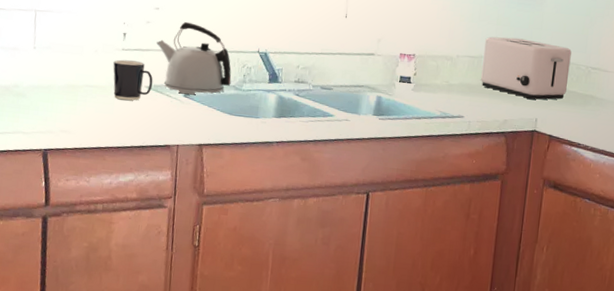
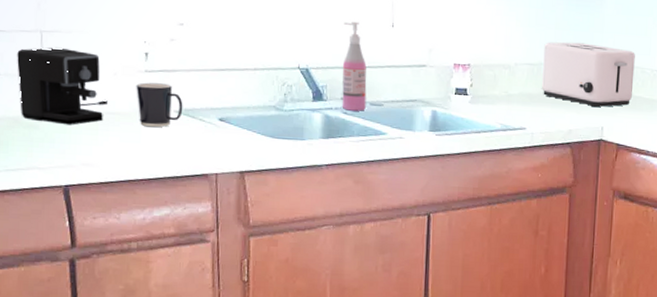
coffee maker: none [12,25,87,96] -> present [17,48,108,125]
kettle: present [156,22,232,95] -> none [183,38,271,118]
soap dispenser: none [295,11,320,94] -> present [342,21,367,111]

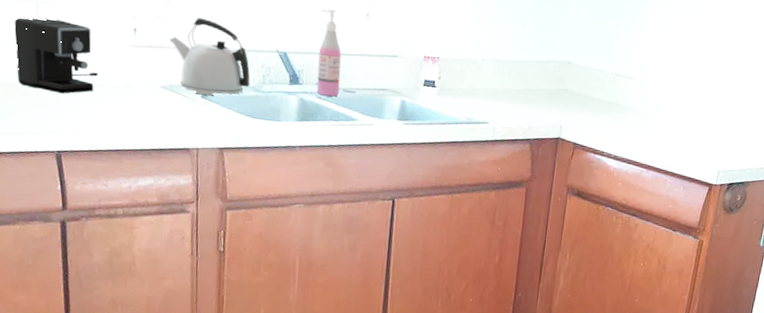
mug: present [136,82,183,128] -> none [124,57,168,101]
kettle: none [183,38,271,118] -> present [169,18,251,96]
toaster: present [542,41,635,108] -> none [506,39,597,107]

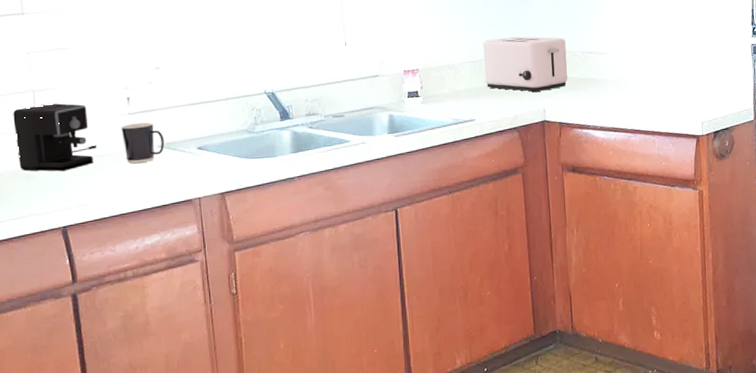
mug: none [124,57,168,101] -> present [121,122,165,164]
kettle: present [169,18,251,96] -> none [162,76,243,147]
soap dispenser: present [316,9,342,97] -> none [302,45,329,125]
toaster: none [506,39,597,107] -> present [483,36,568,93]

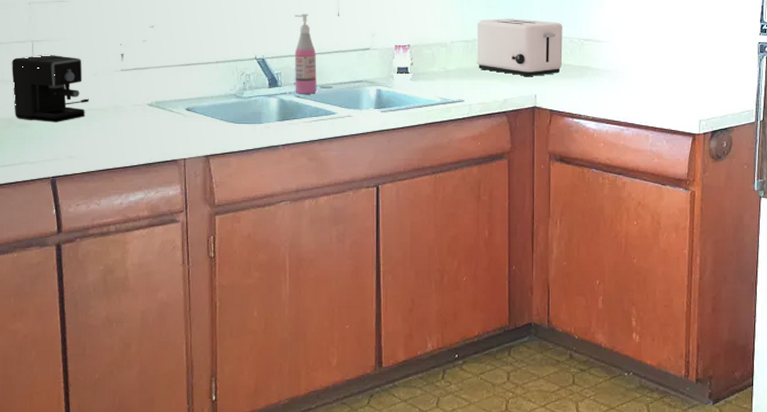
mug: present [121,122,165,164] -> none [113,80,154,120]
soap dispenser: none [302,45,329,125] -> present [294,13,317,94]

